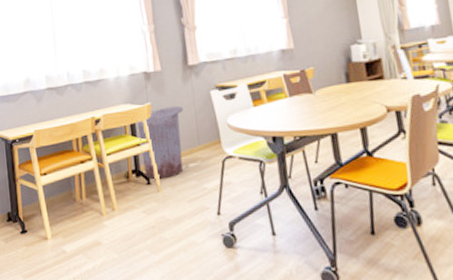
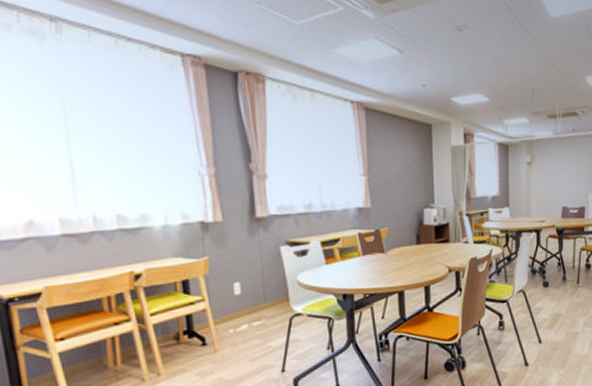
trash can: present [136,106,184,180] -> none [190,261,248,340]

